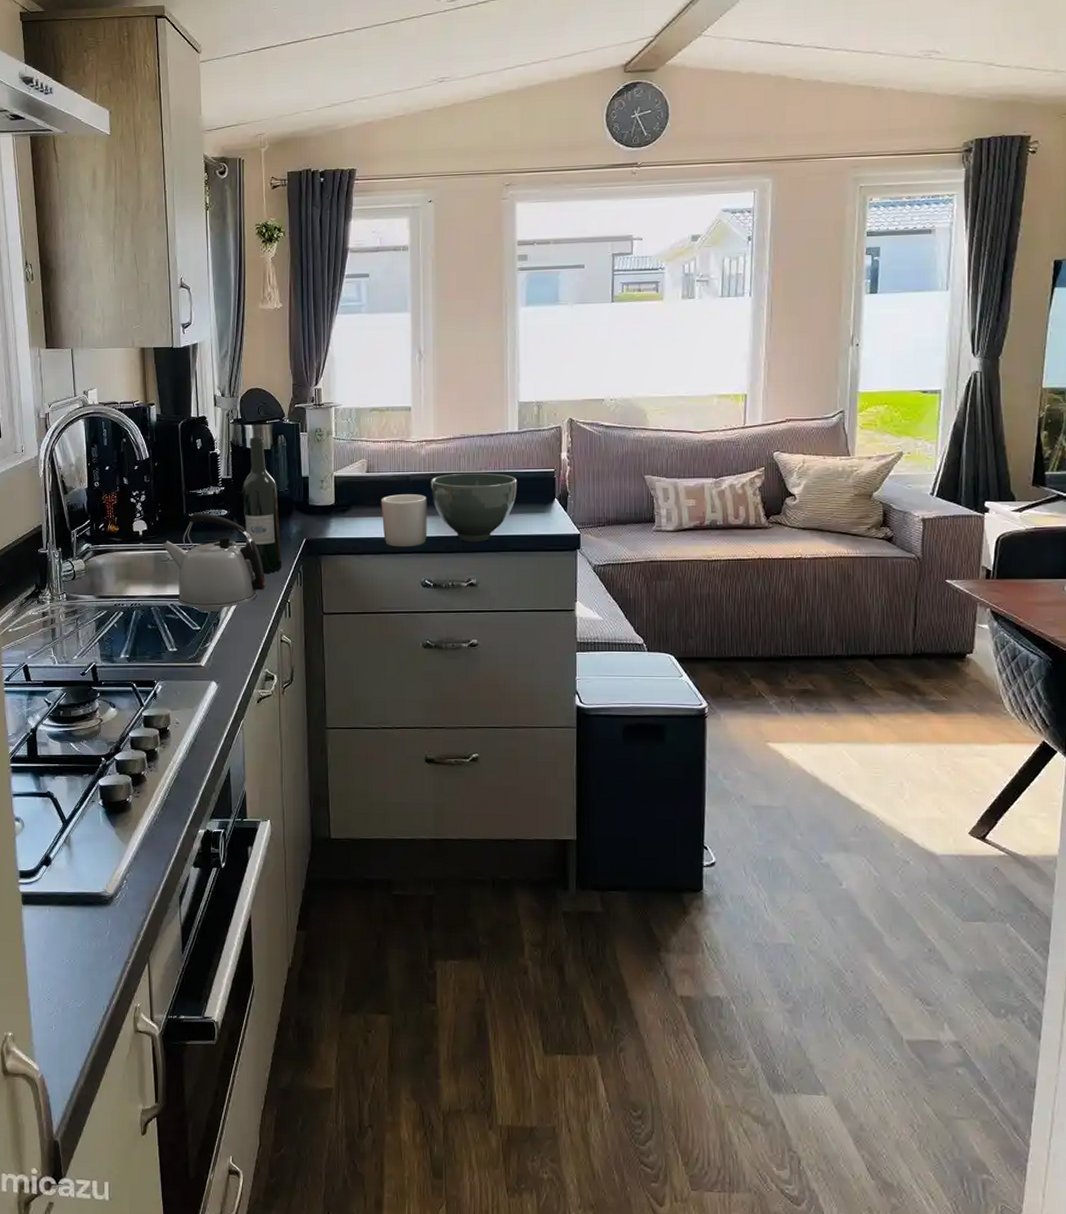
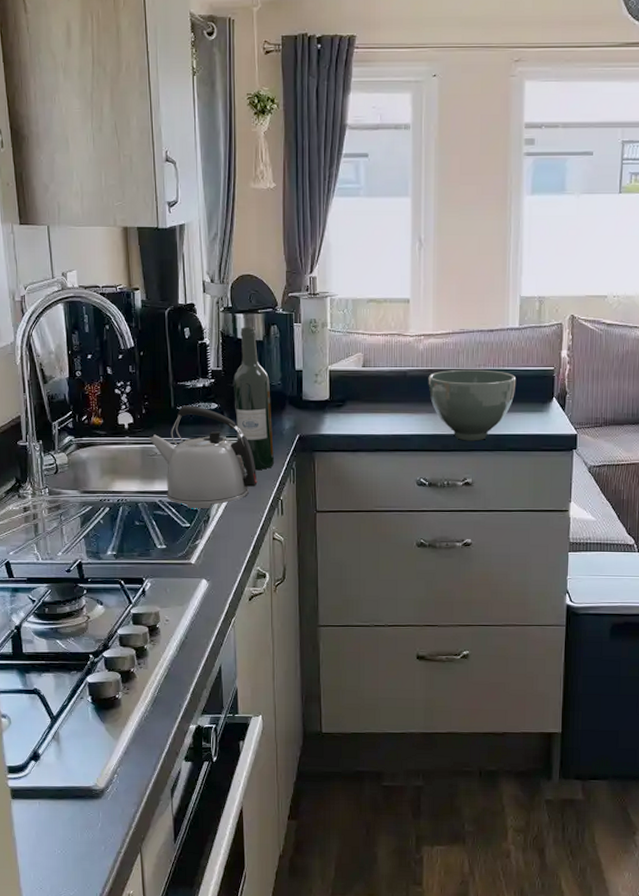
mug: present [381,494,427,547] -> none [377,390,424,445]

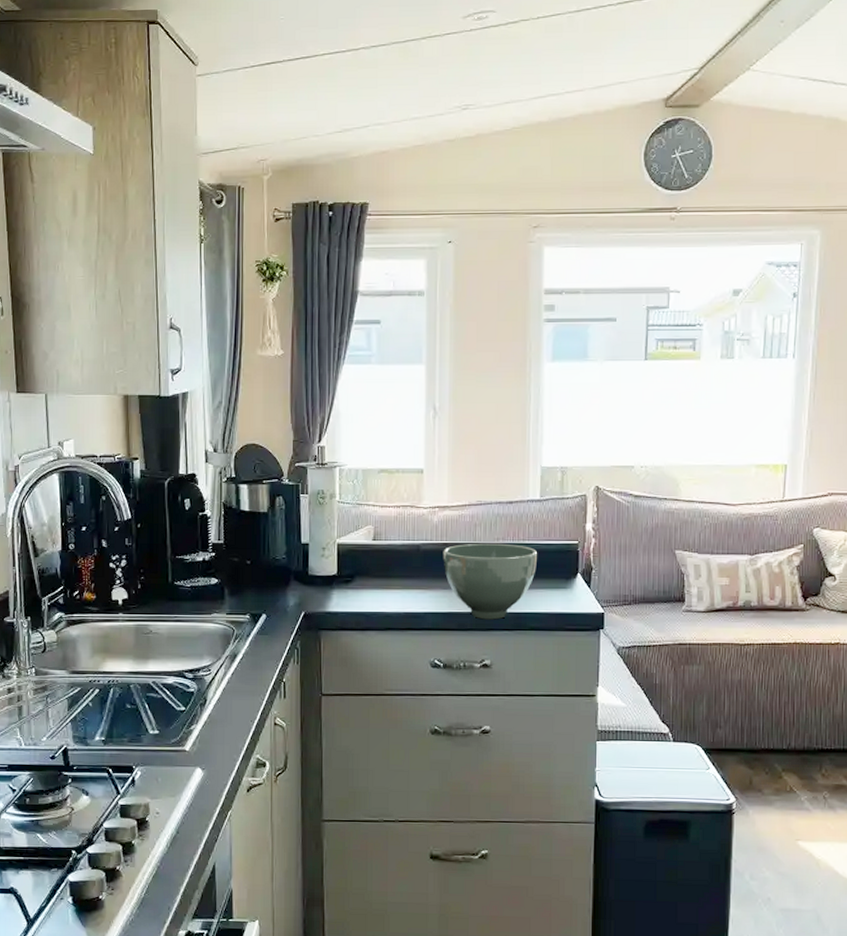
kettle: present [148,405,258,509] -> none [143,580,259,692]
wine bottle: present [232,327,274,470] -> none [234,498,277,649]

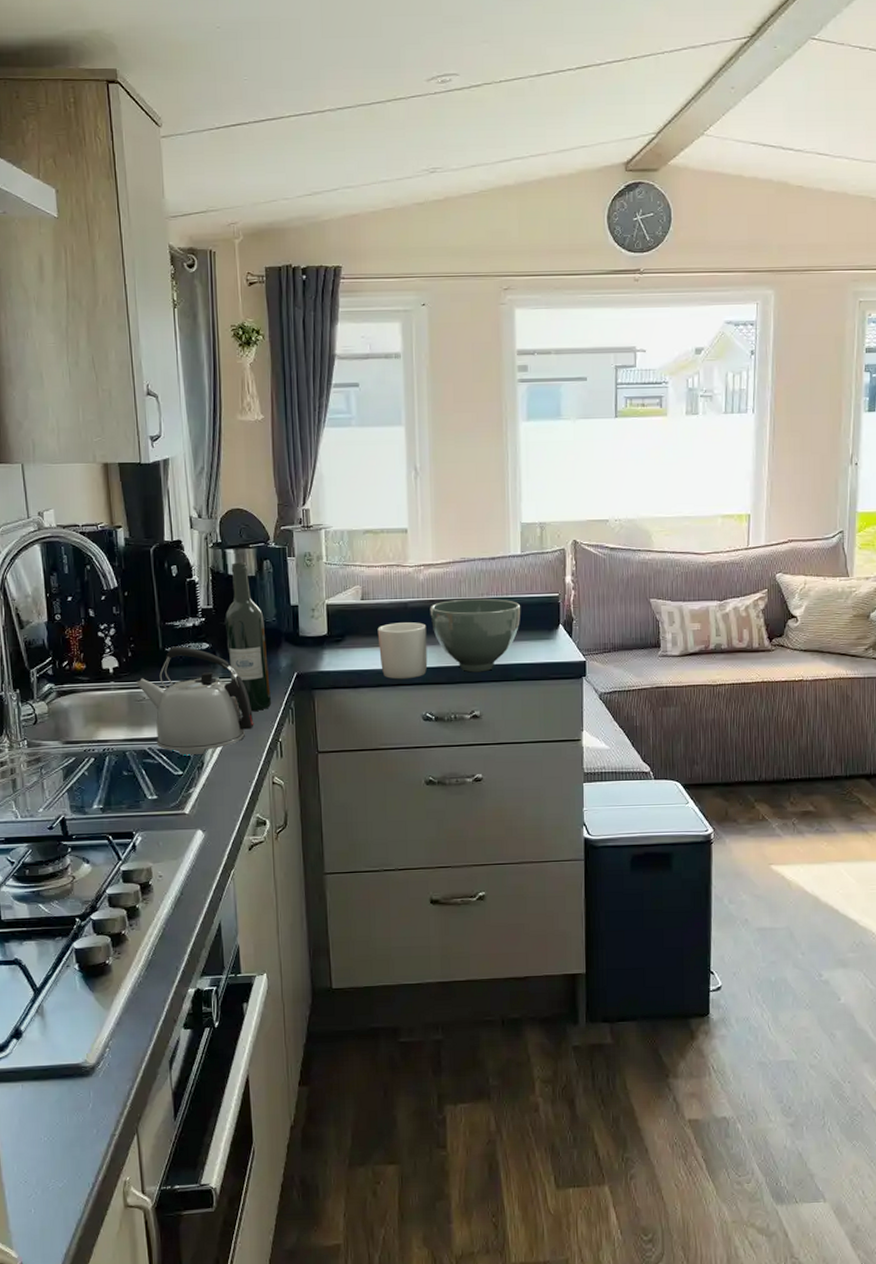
kettle: none [143,580,259,692] -> present [135,646,254,756]
wine bottle: none [234,498,277,649] -> present [224,562,271,711]
mug: none [388,565,439,624] -> present [377,622,428,680]

